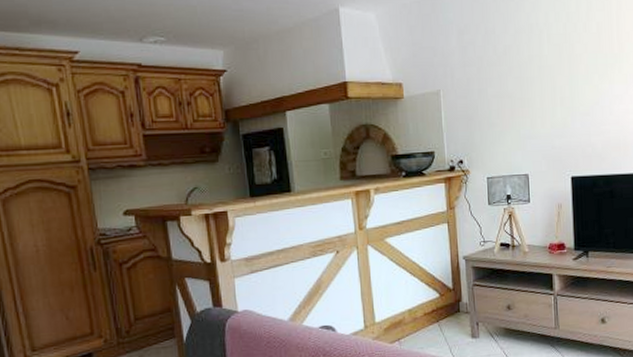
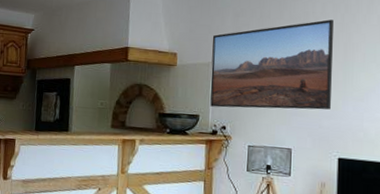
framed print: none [438,30,561,141] -> present [210,19,333,110]

